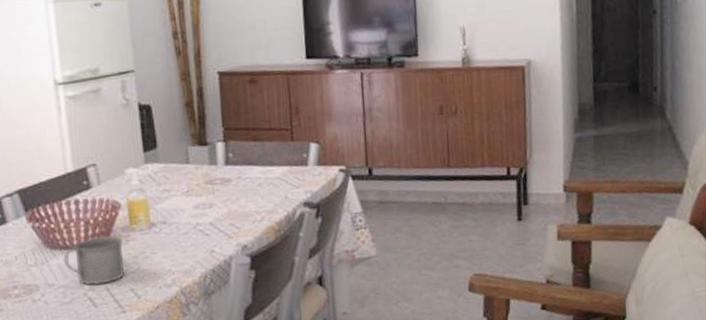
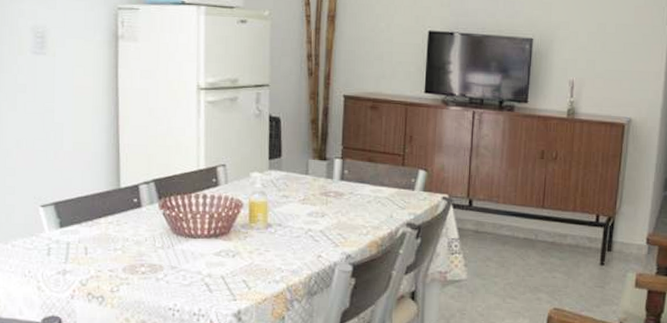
mug: present [63,235,124,285] -> none [187,229,241,273]

